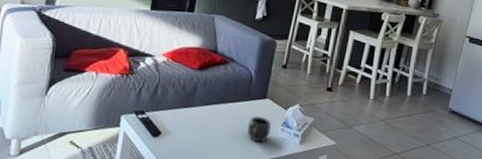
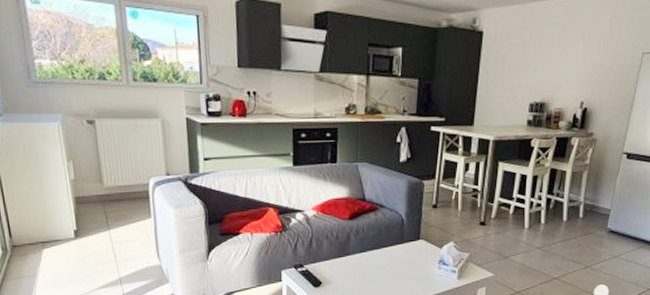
mug: present [247,117,272,143] -> none [404,258,428,282]

